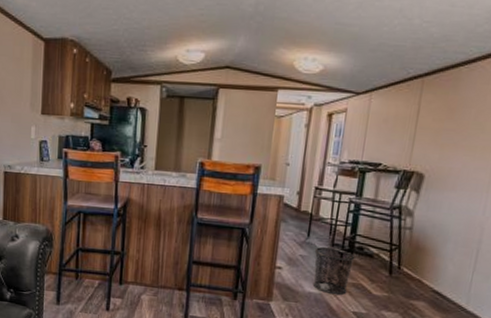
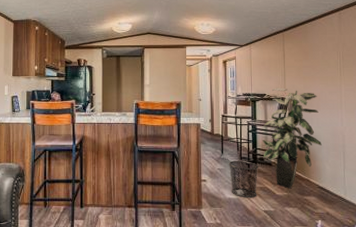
indoor plant: none [363,156,456,289] -> present [263,88,322,189]

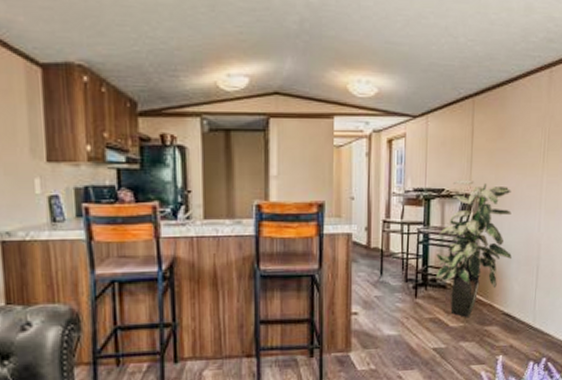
waste bin: present [228,161,259,198] -> none [389,284,429,334]

